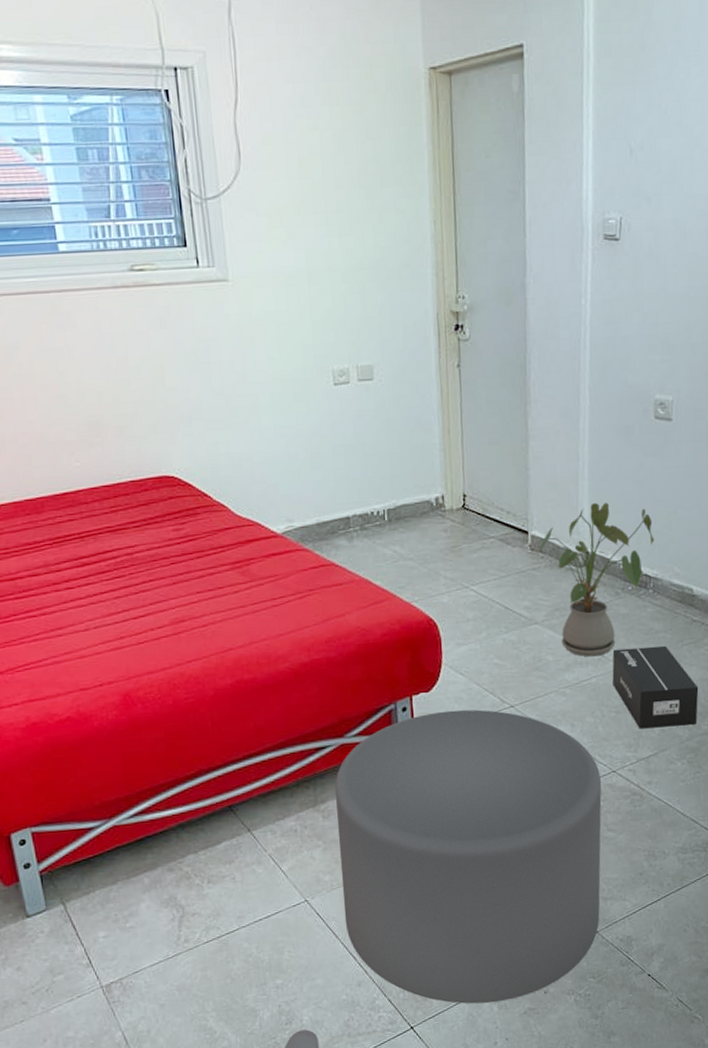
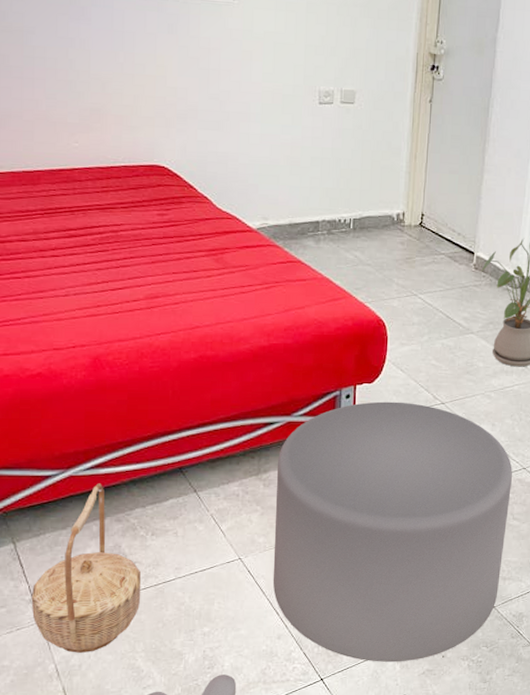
basket: none [88,831,204,1018] -> present [31,483,141,653]

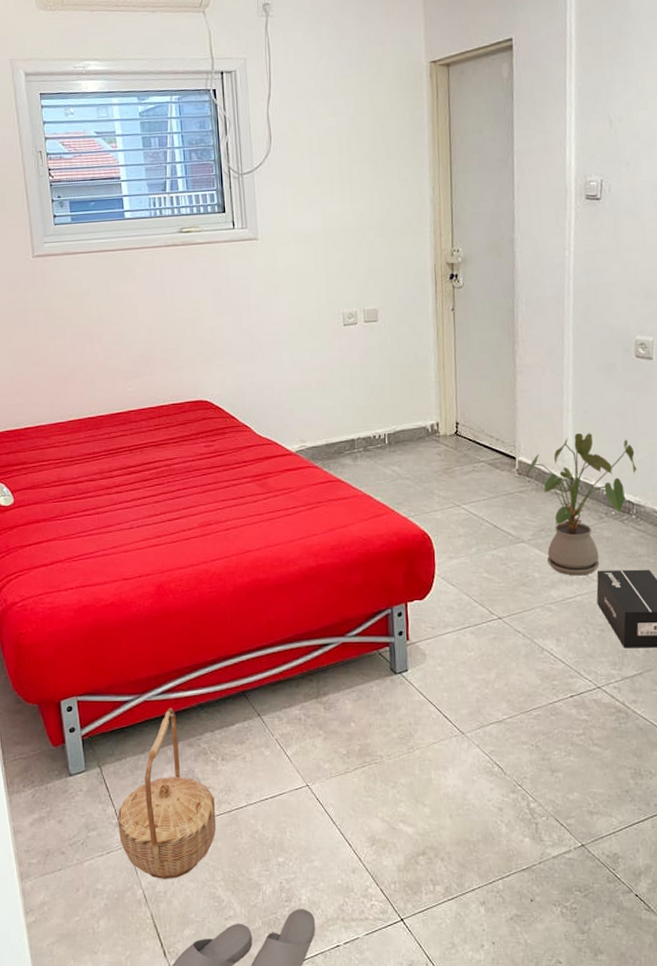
pouf: present [272,401,512,663] -> none [336,618,587,905]

